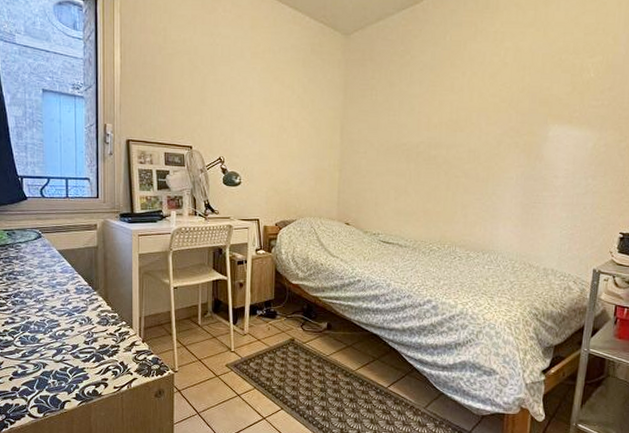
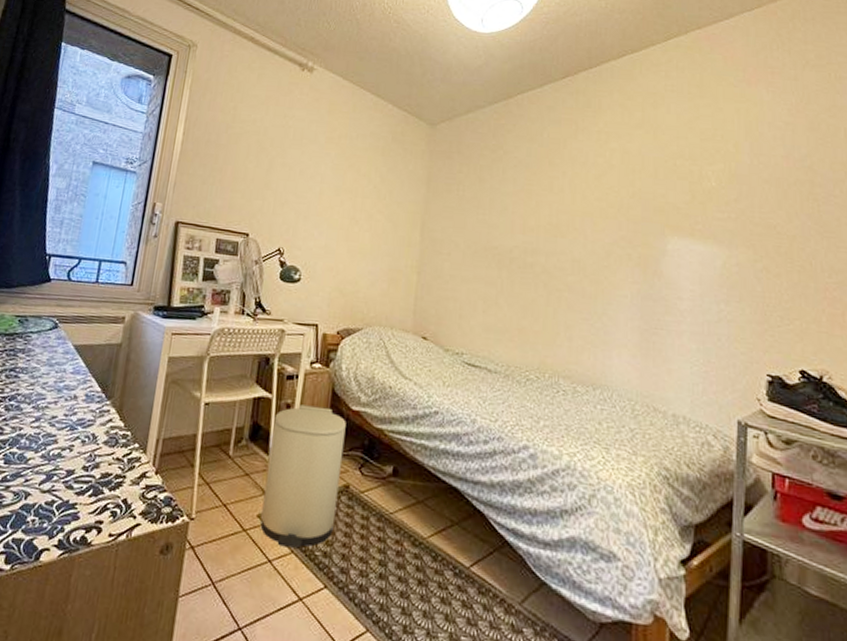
pedal bin: none [229,283,288,385] -> present [260,404,346,549]

